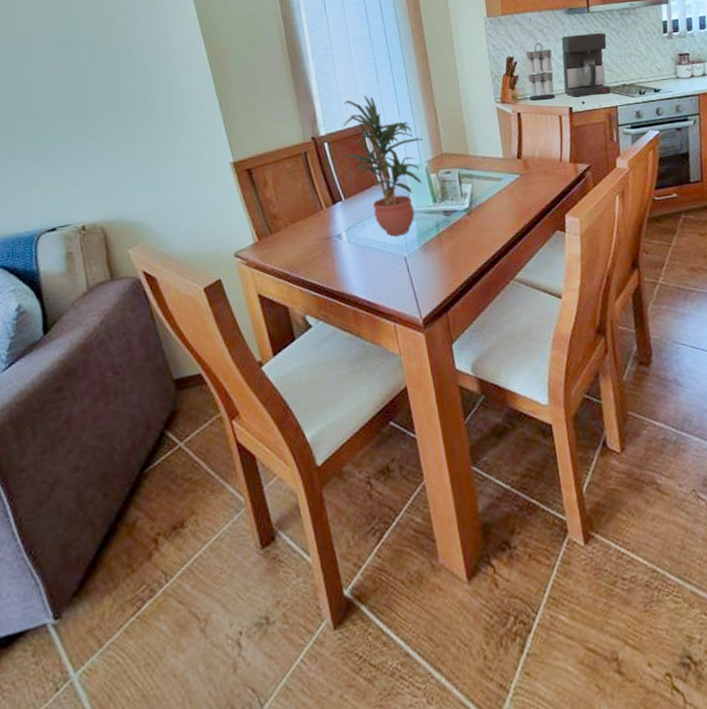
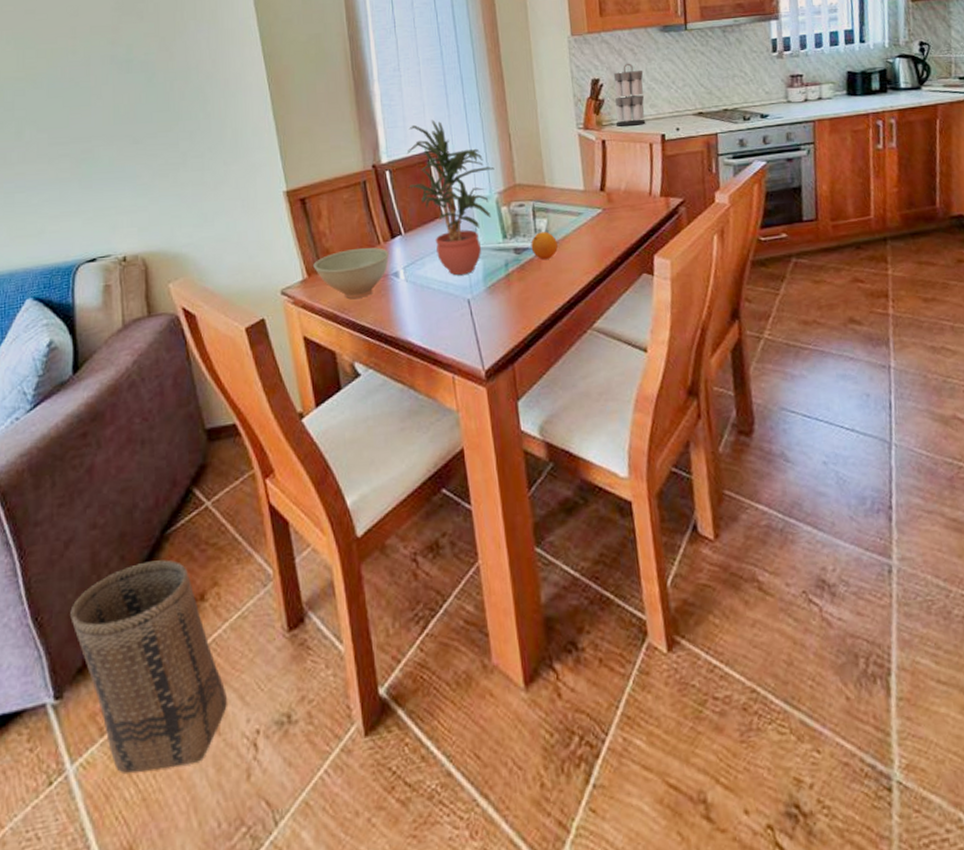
basket: none [61,494,212,676] -> present [70,560,227,773]
bowl: none [263,212,332,259] -> present [313,247,389,299]
fruit: none [458,195,482,220] -> present [531,231,558,259]
coffee maker: present [561,32,611,97] -> none [654,52,710,123]

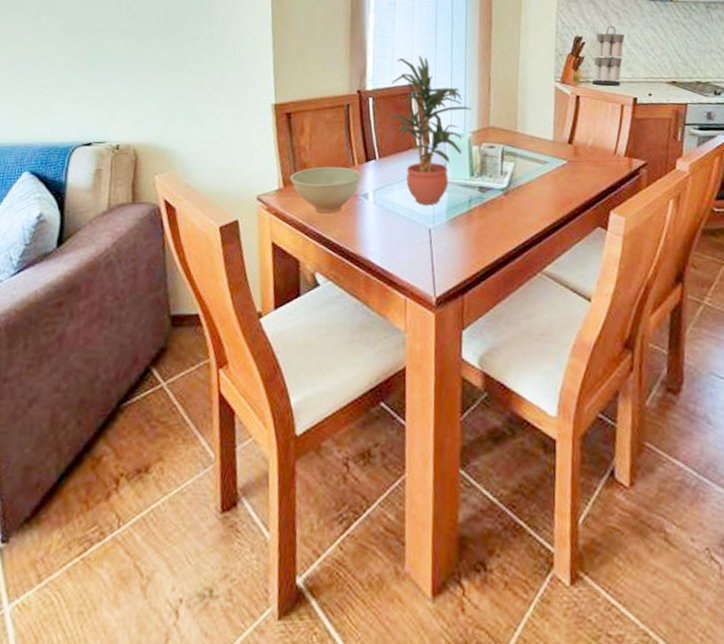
basket: present [70,560,227,773] -> none [25,429,157,621]
fruit: present [531,231,558,259] -> none [495,174,521,201]

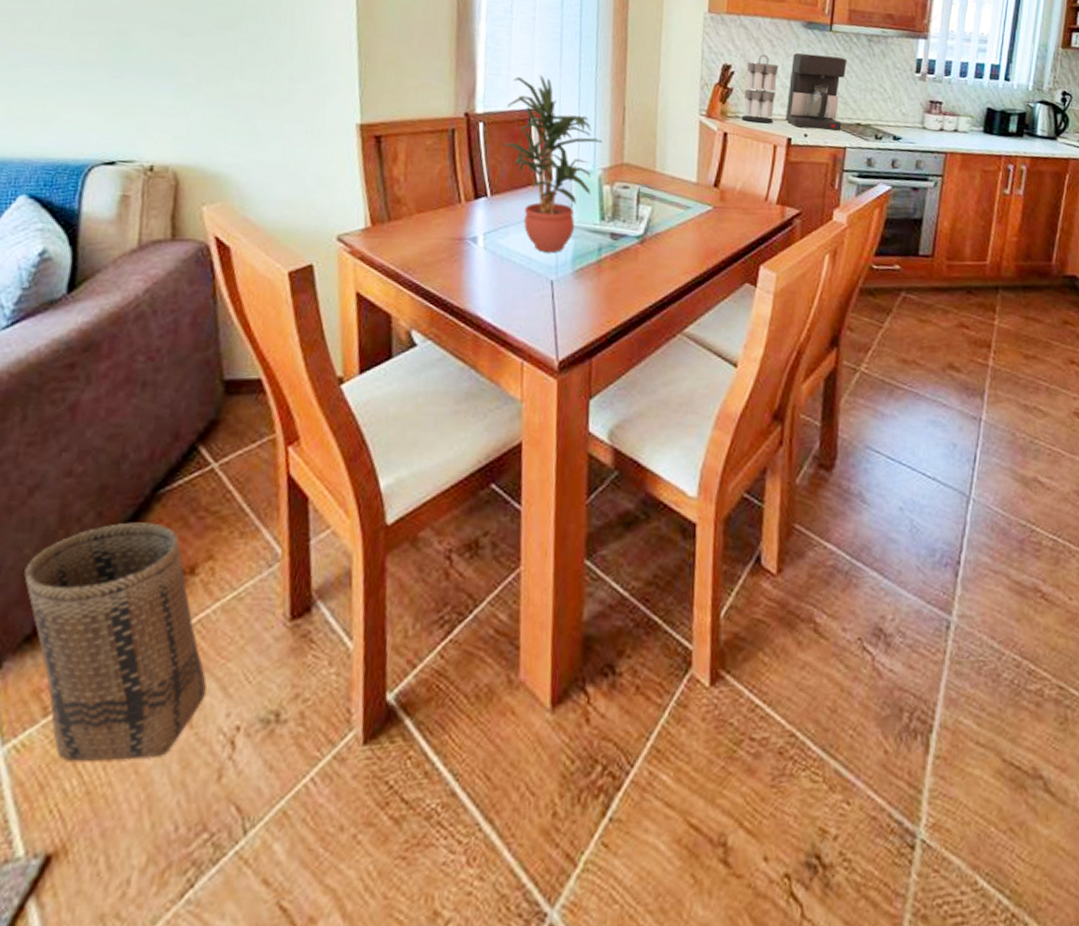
basket: none [25,429,157,621] -> present [24,522,207,761]
bowl: present [290,166,361,213] -> none [379,202,469,259]
coffee maker: none [631,22,687,89] -> present [785,53,847,131]

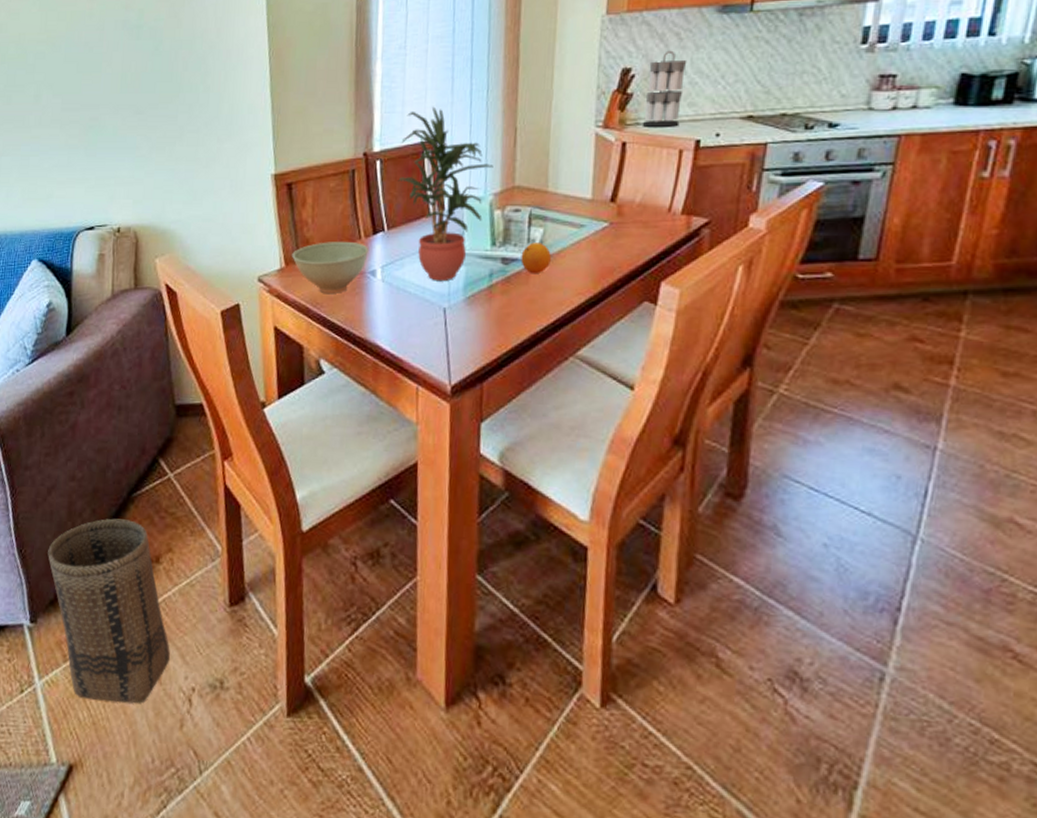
bowl: none [379,202,469,259] -> present [292,242,368,294]
fruit: none [629,220,659,251] -> present [521,242,551,273]
coffee maker: present [785,53,847,131] -> none [693,39,772,127]

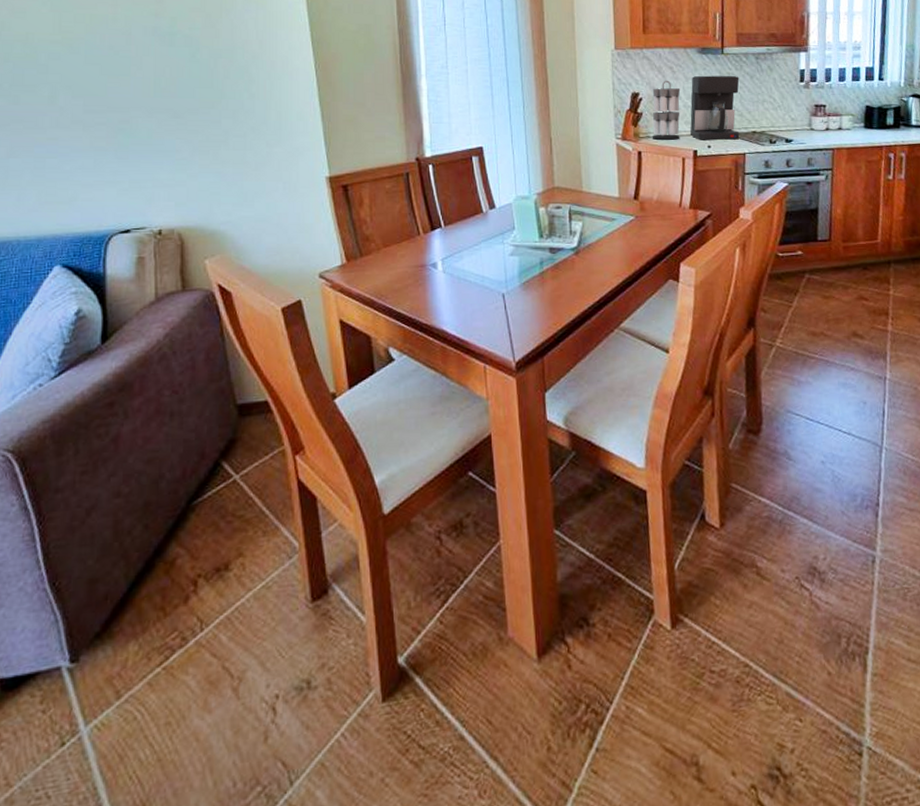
basket: present [48,518,170,703] -> none [90,530,247,735]
bowl: present [292,242,368,294] -> none [353,238,428,286]
potted plant: present [398,106,494,280] -> none [450,118,535,269]
fruit: present [521,242,551,273] -> none [566,234,591,260]
coffee maker: none [693,39,772,127] -> present [689,75,740,141]

